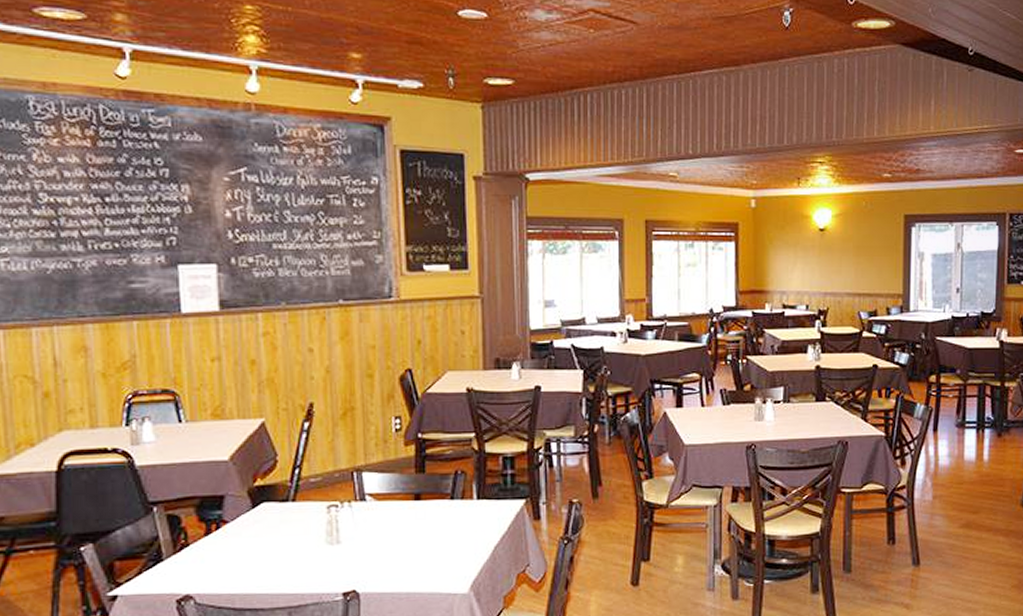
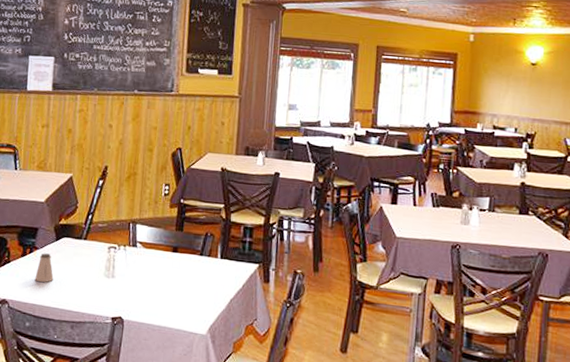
saltshaker: none [228,526,255,565] -> present [35,253,54,283]

